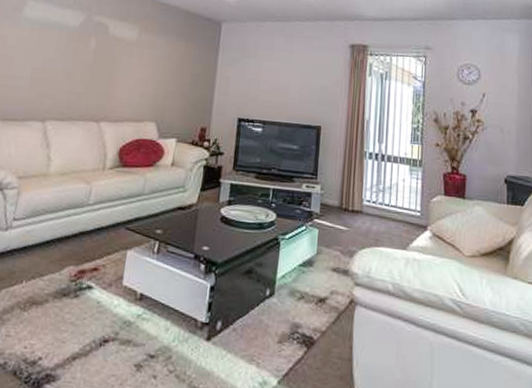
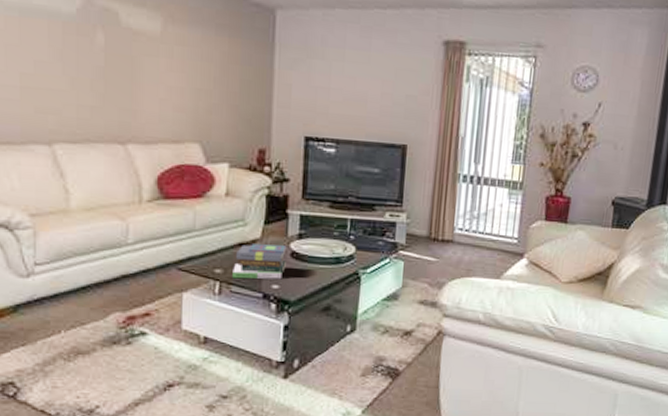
books: none [170,208,218,242] -> present [232,244,287,280]

